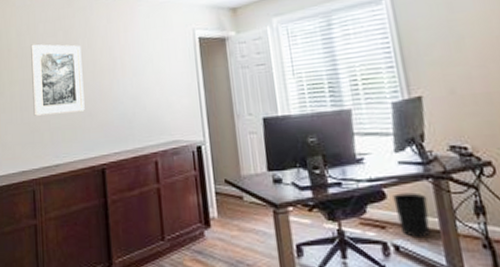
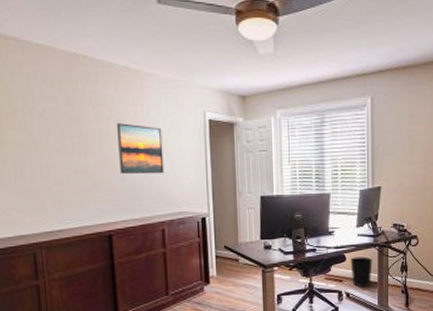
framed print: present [31,44,85,116] -> none [24,105,90,182]
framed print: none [109,50,155,102] -> present [117,123,164,175]

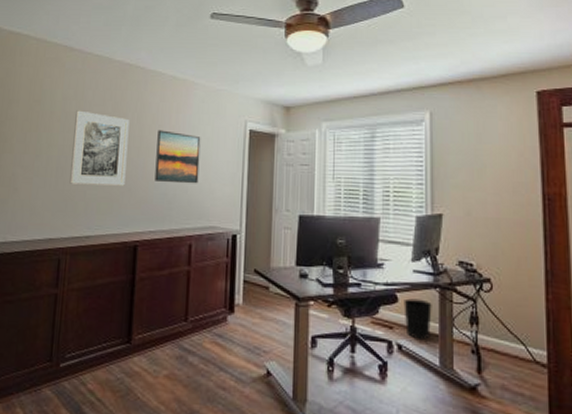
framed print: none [24,105,90,182] -> present [69,110,130,186]

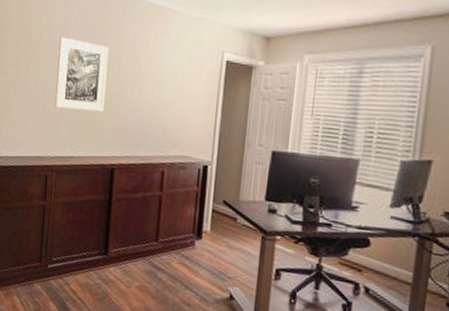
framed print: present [154,130,201,184] -> none [131,58,177,114]
wastebasket: present [404,298,432,340] -> none [375,244,408,286]

